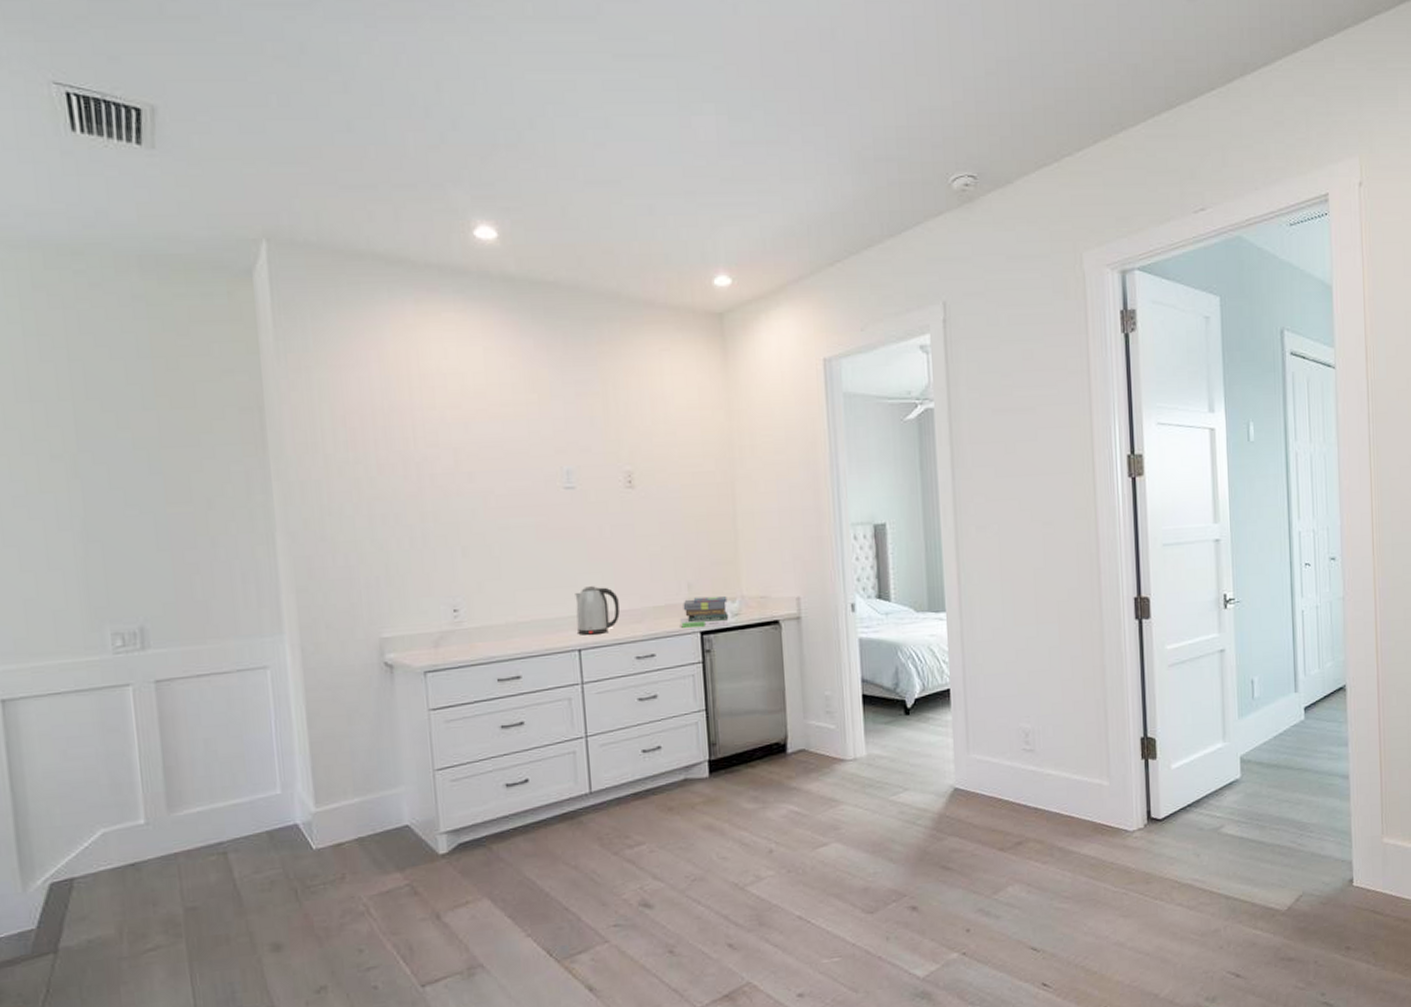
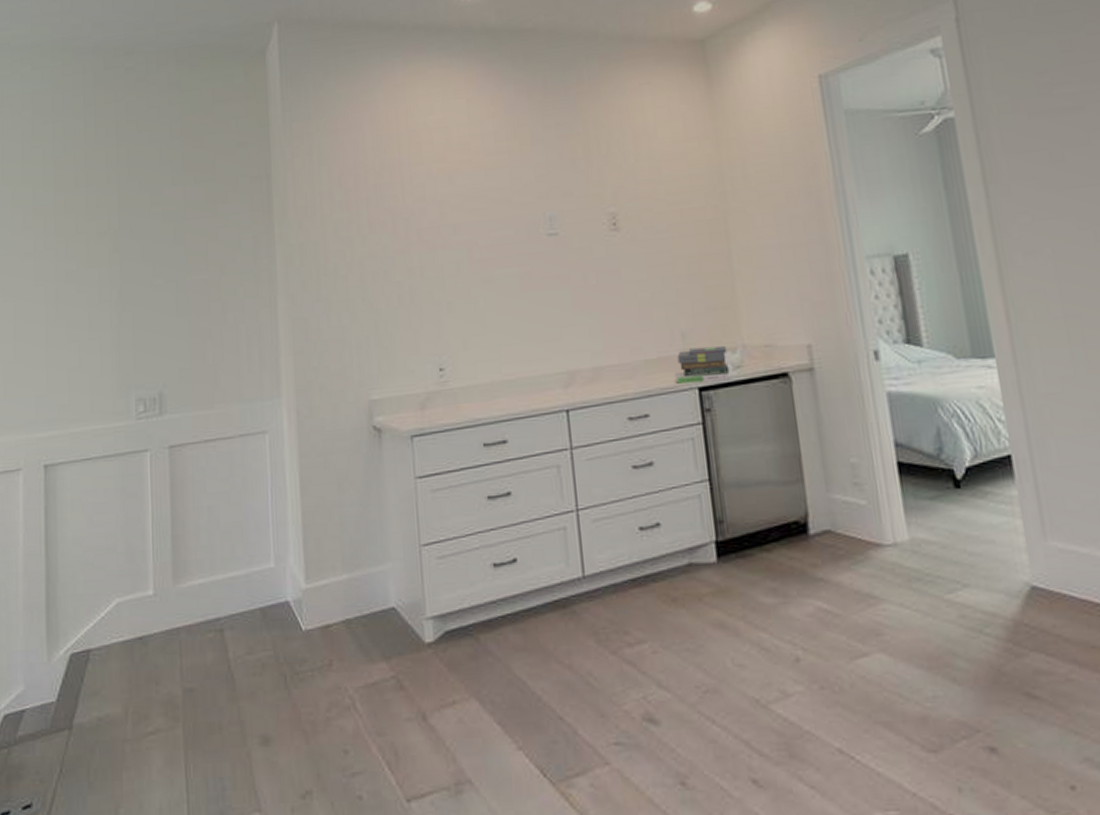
kettle: present [575,586,620,635] -> none [561,339,609,394]

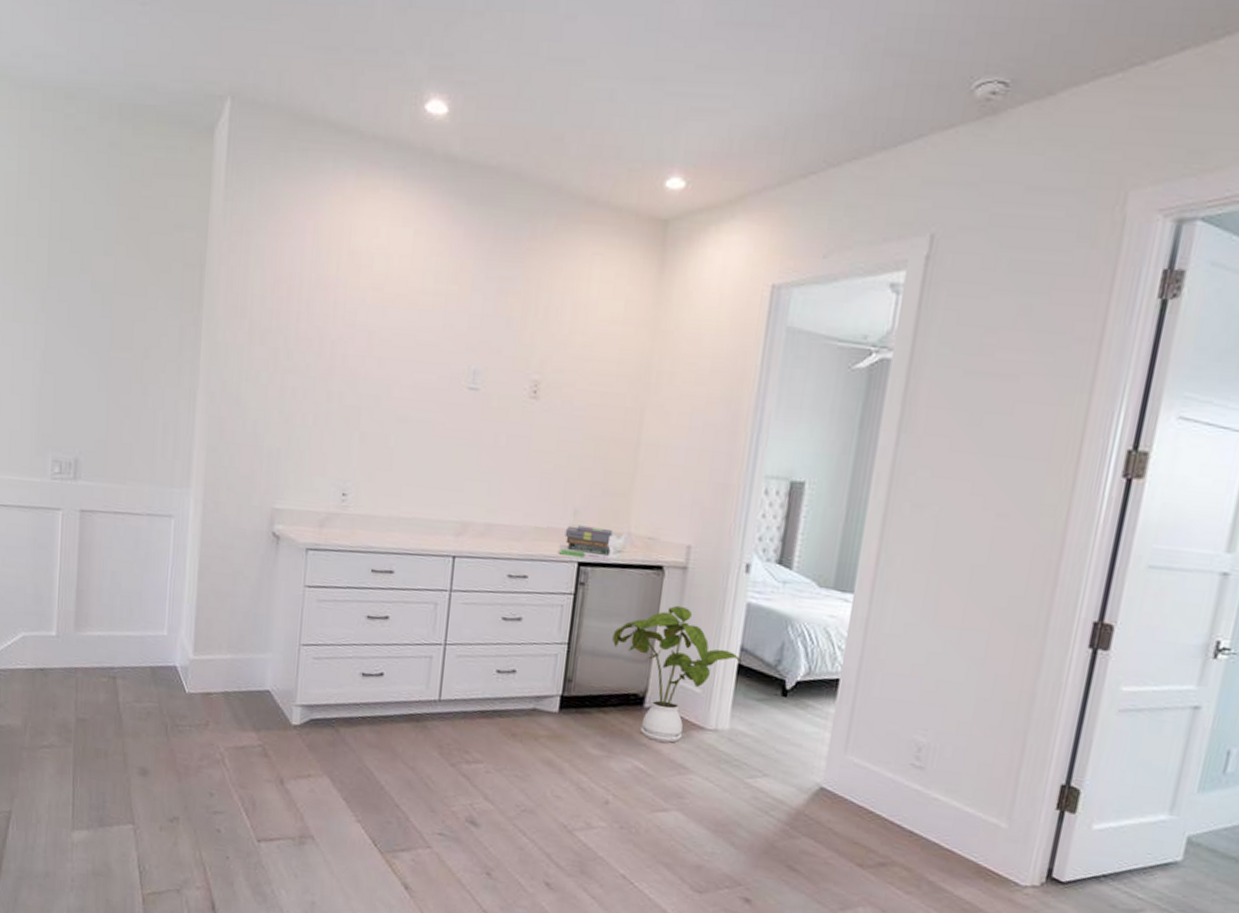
house plant: none [754,411,901,572] -> present [612,605,743,743]

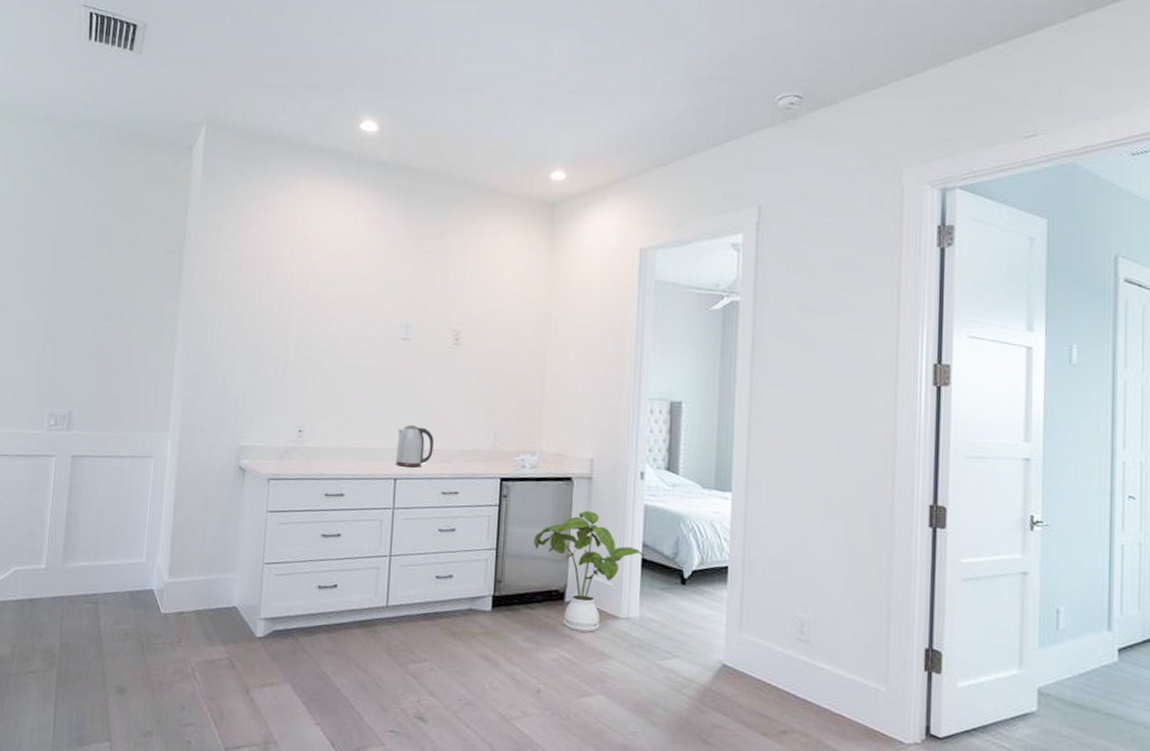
kettle: none [455,493,502,545] -> present [396,425,434,468]
books: present [558,525,613,562] -> none [483,447,528,476]

